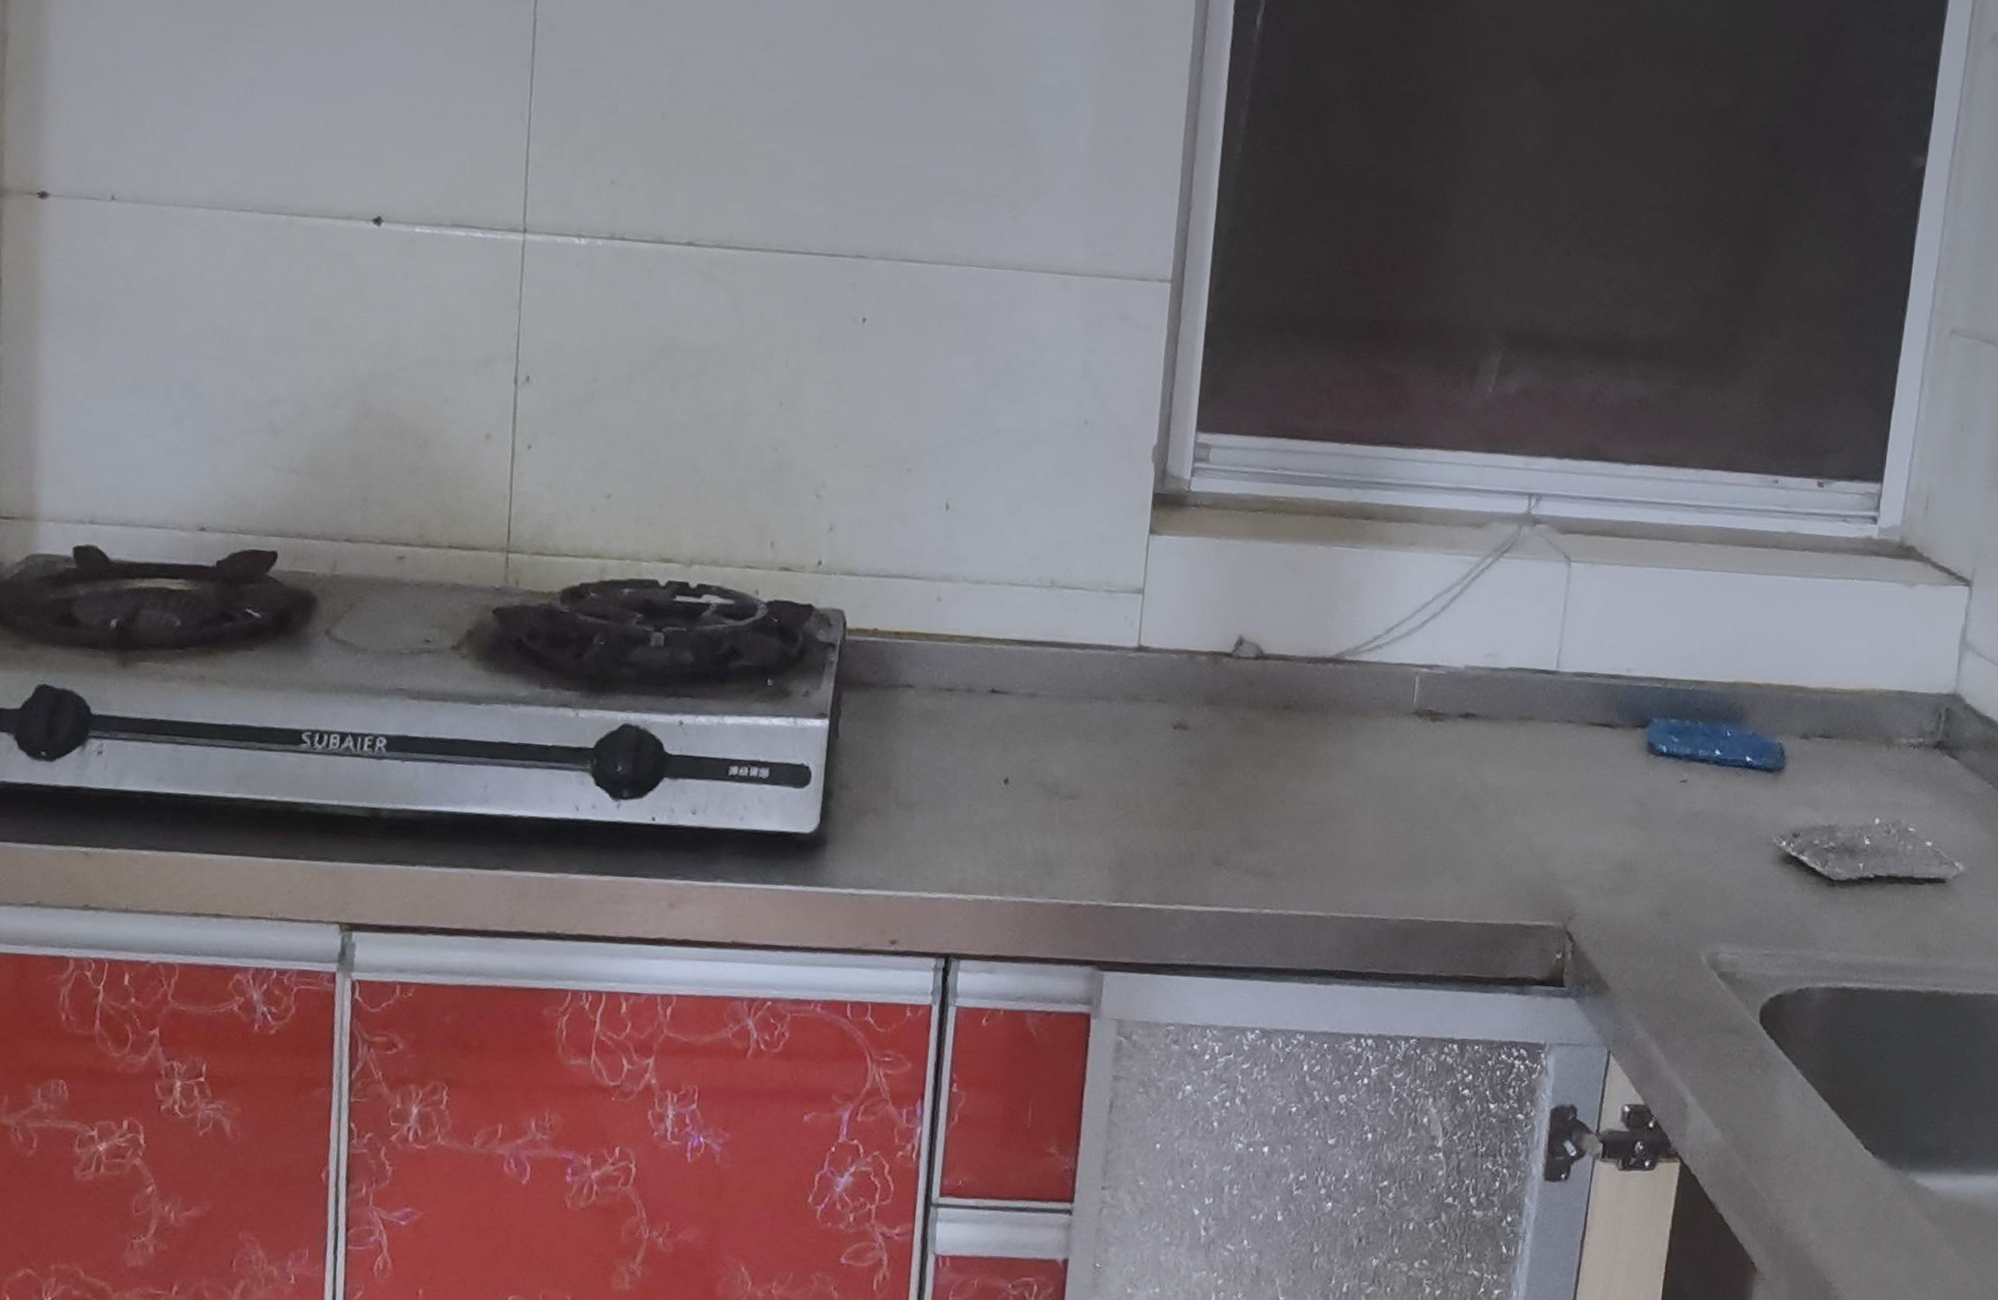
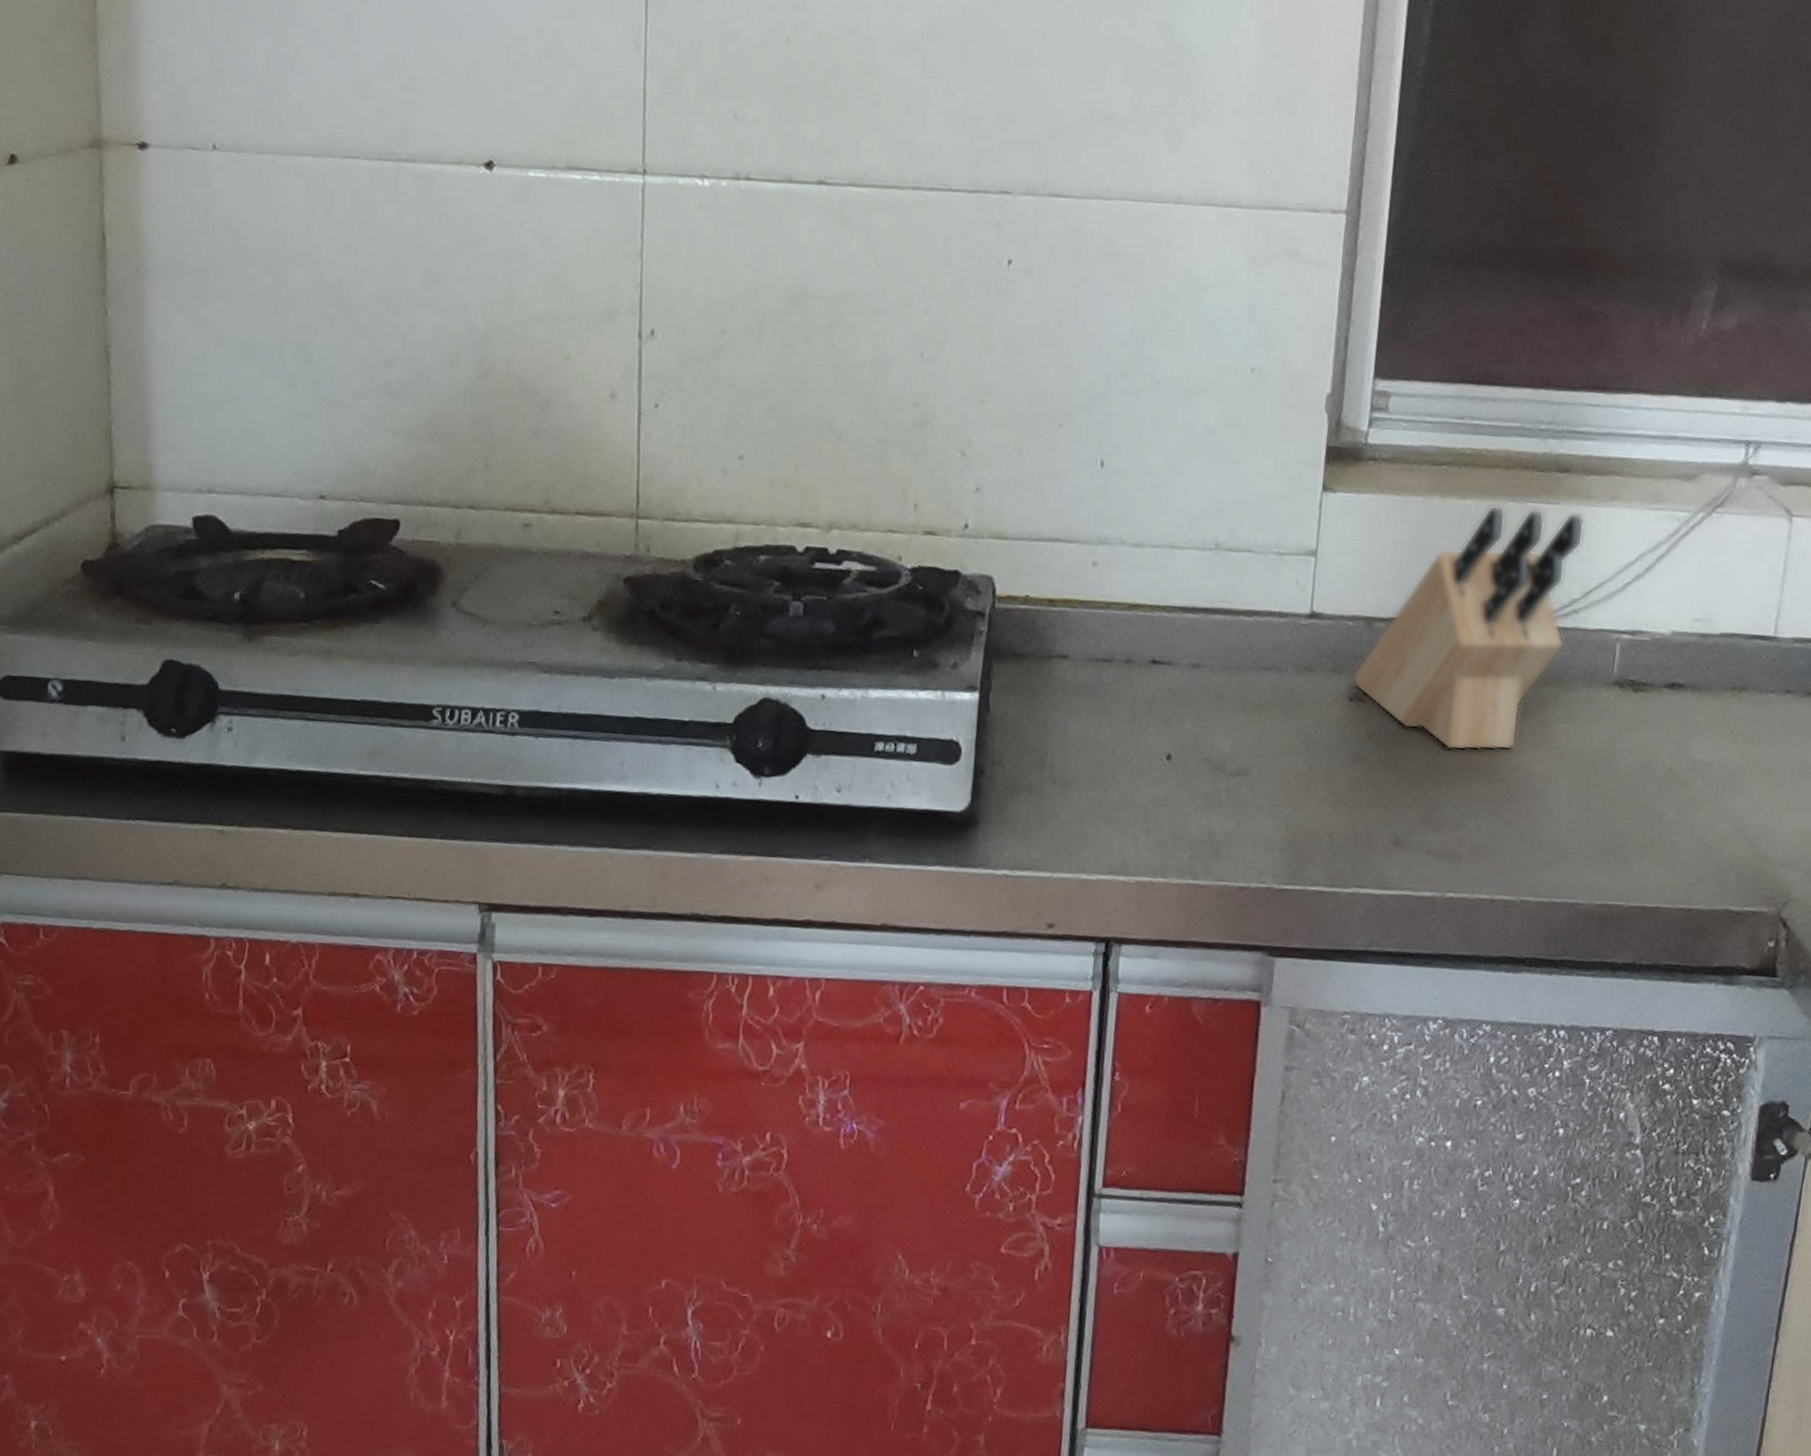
knife block: none [1176,548,1386,776] -> present [1352,505,1585,751]

